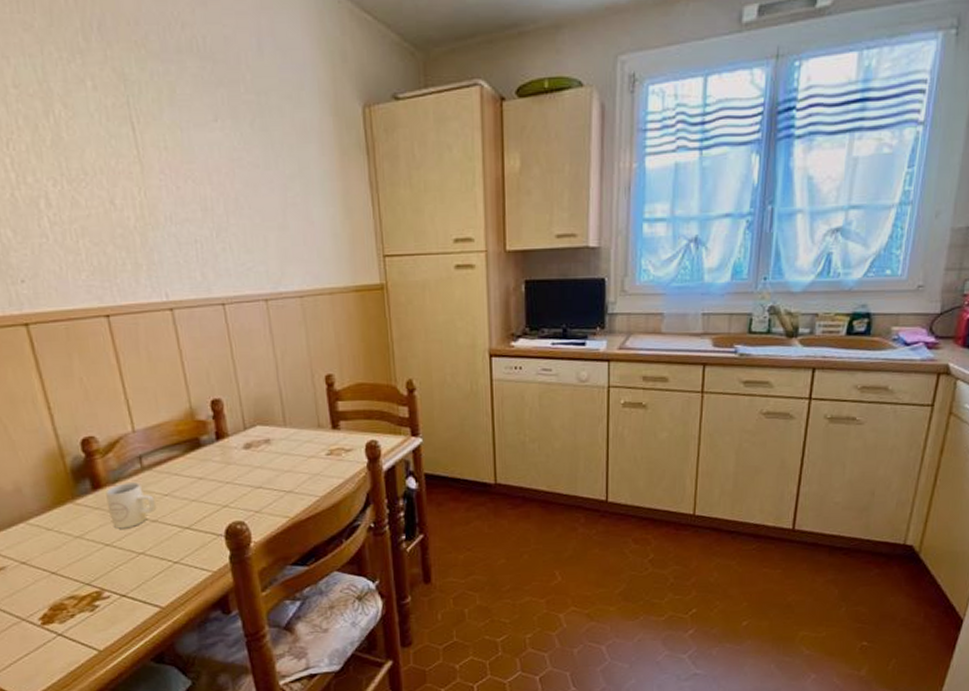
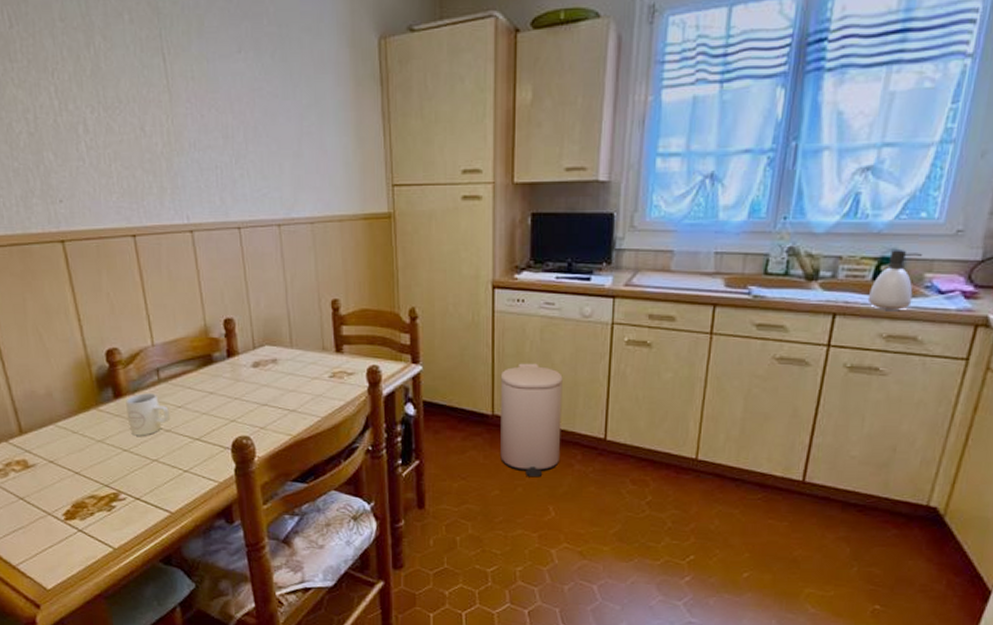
pedal bin: none [501,430,564,544] -> present [500,363,563,478]
soap dispenser: none [843,305,890,363] -> present [867,250,923,310]

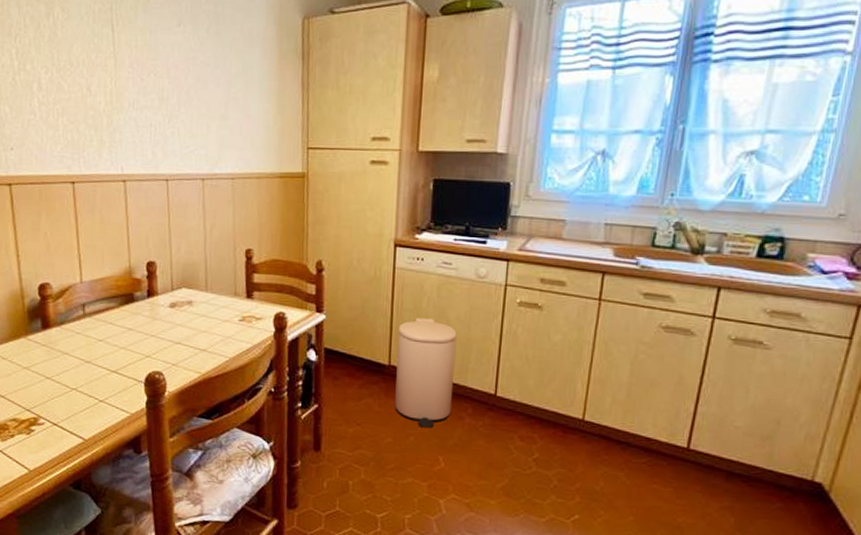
mug: present [126,393,171,436] -> none [52,326,92,366]
soap dispenser: present [867,250,923,310] -> none [751,229,806,287]

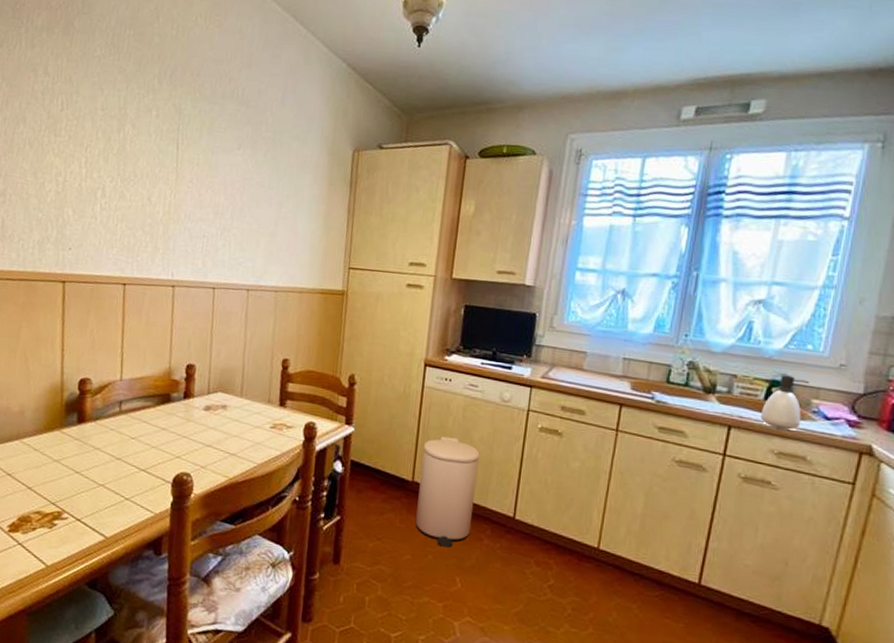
soap dispenser: none [751,229,806,287] -> present [760,375,810,430]

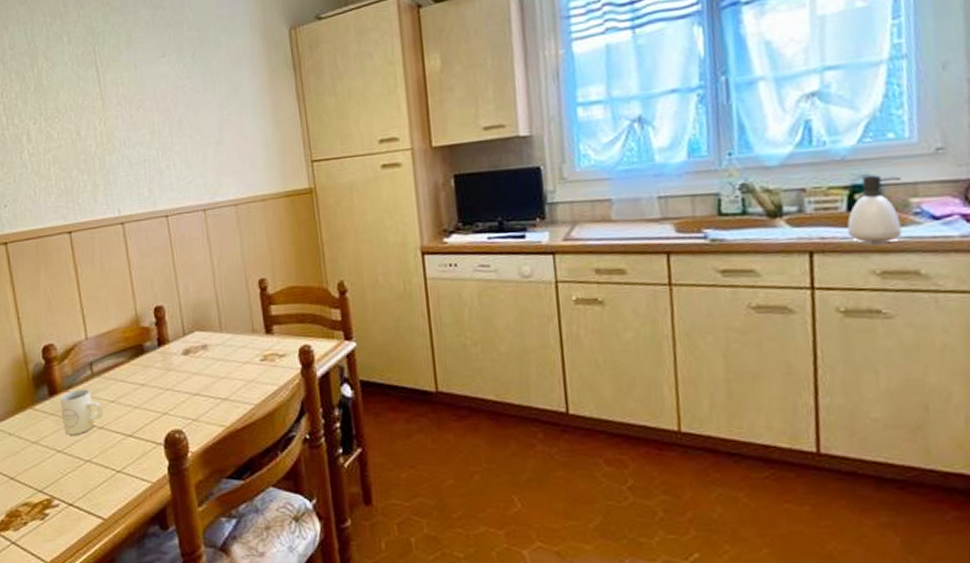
mug: none [85,421,124,461] -> present [60,389,104,435]
pedal bin: present [415,436,480,548] -> none [440,331,518,463]

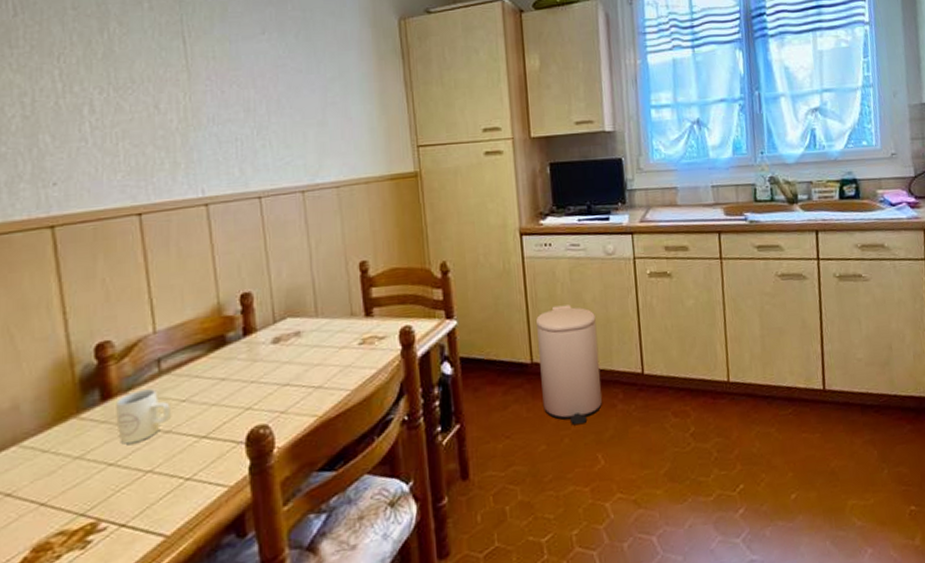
pedal bin: none [440,331,518,463] -> present [535,304,602,426]
soap dispenser: present [846,175,903,243] -> none [839,172,873,224]

